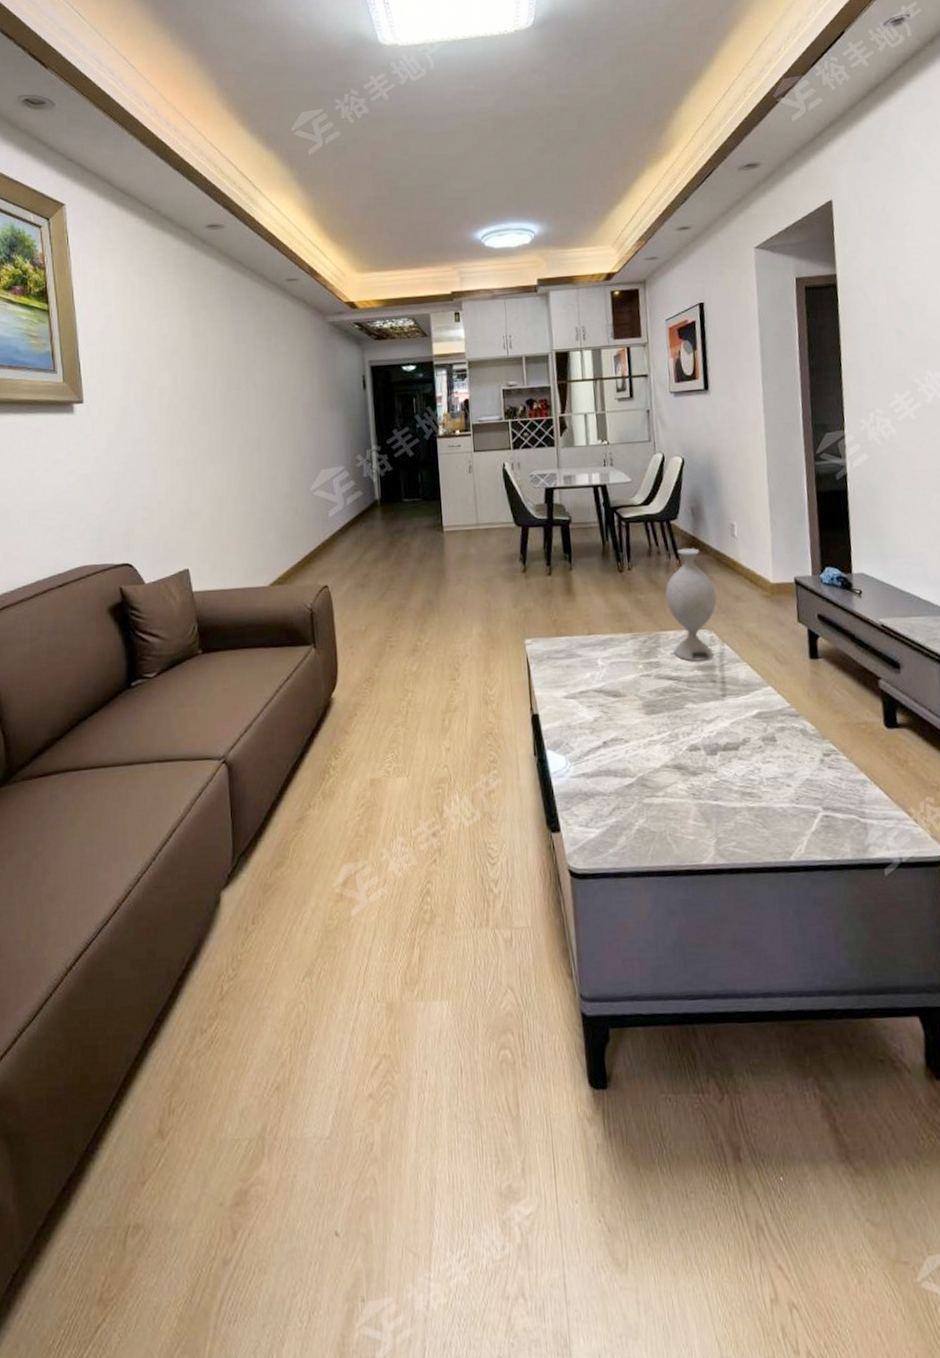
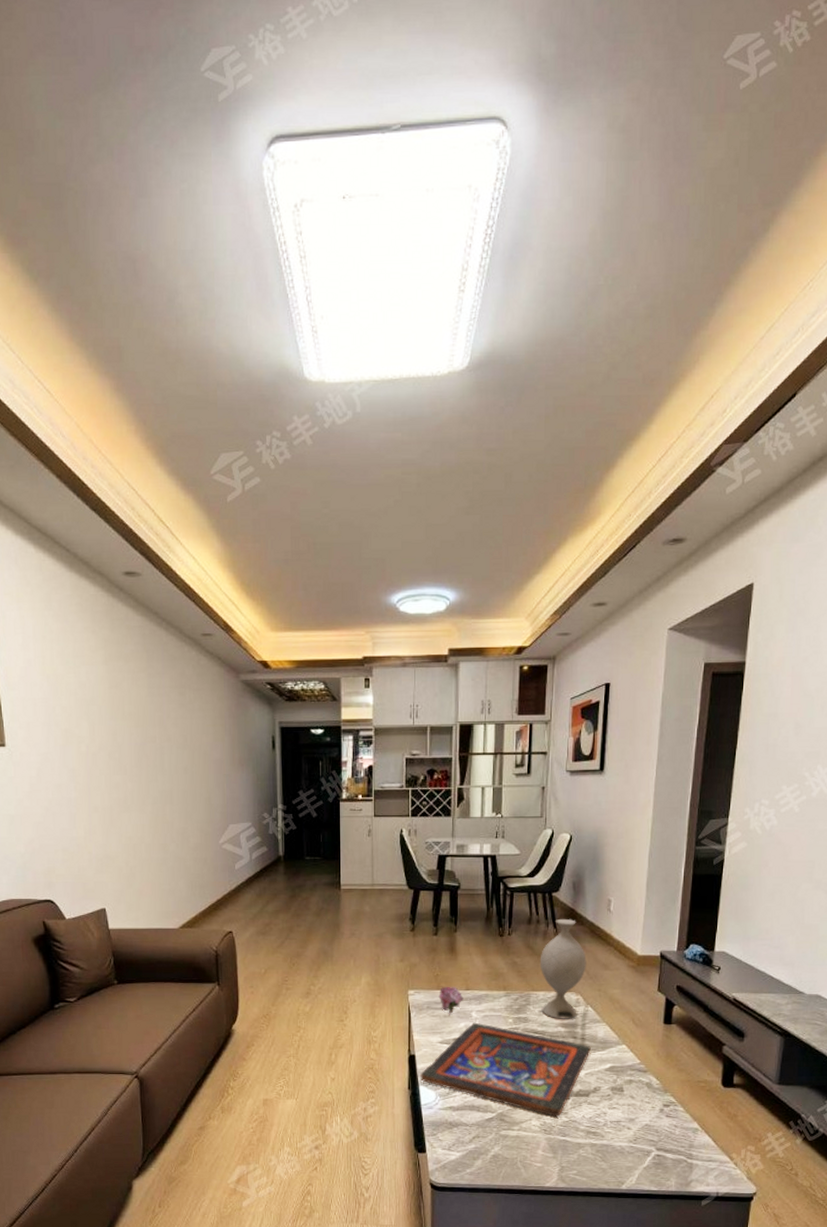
religious icon: none [546,671,734,777] -> present [420,1022,591,1117]
flower: none [558,632,587,666] -> present [438,987,463,1016]

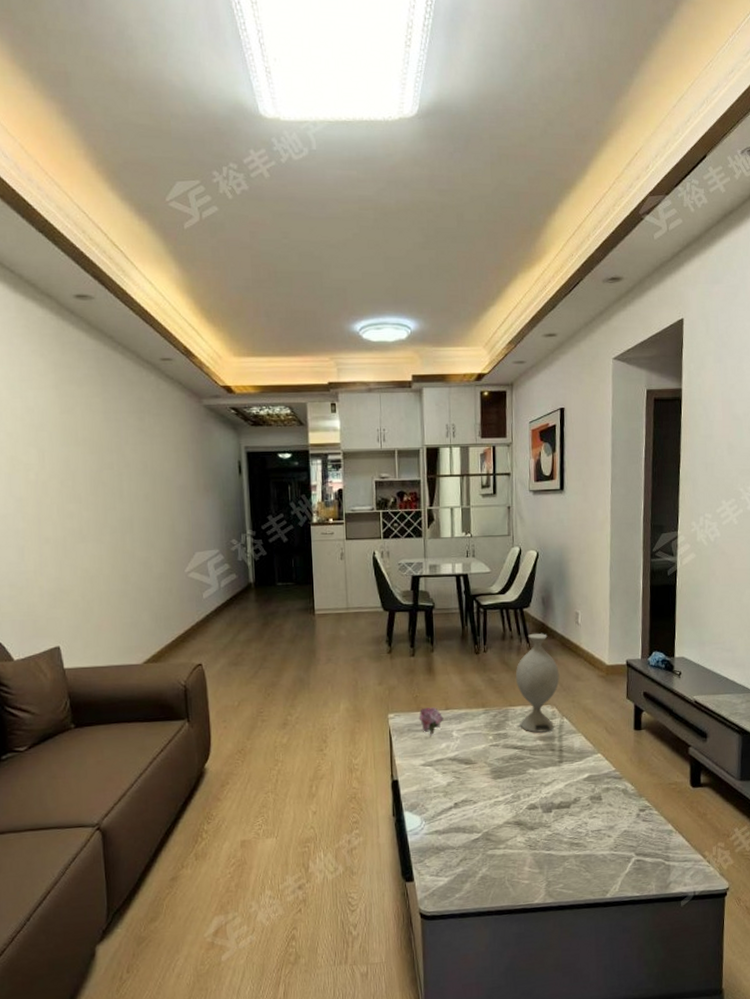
religious icon: present [420,1022,591,1117] -> none [404,742,569,831]

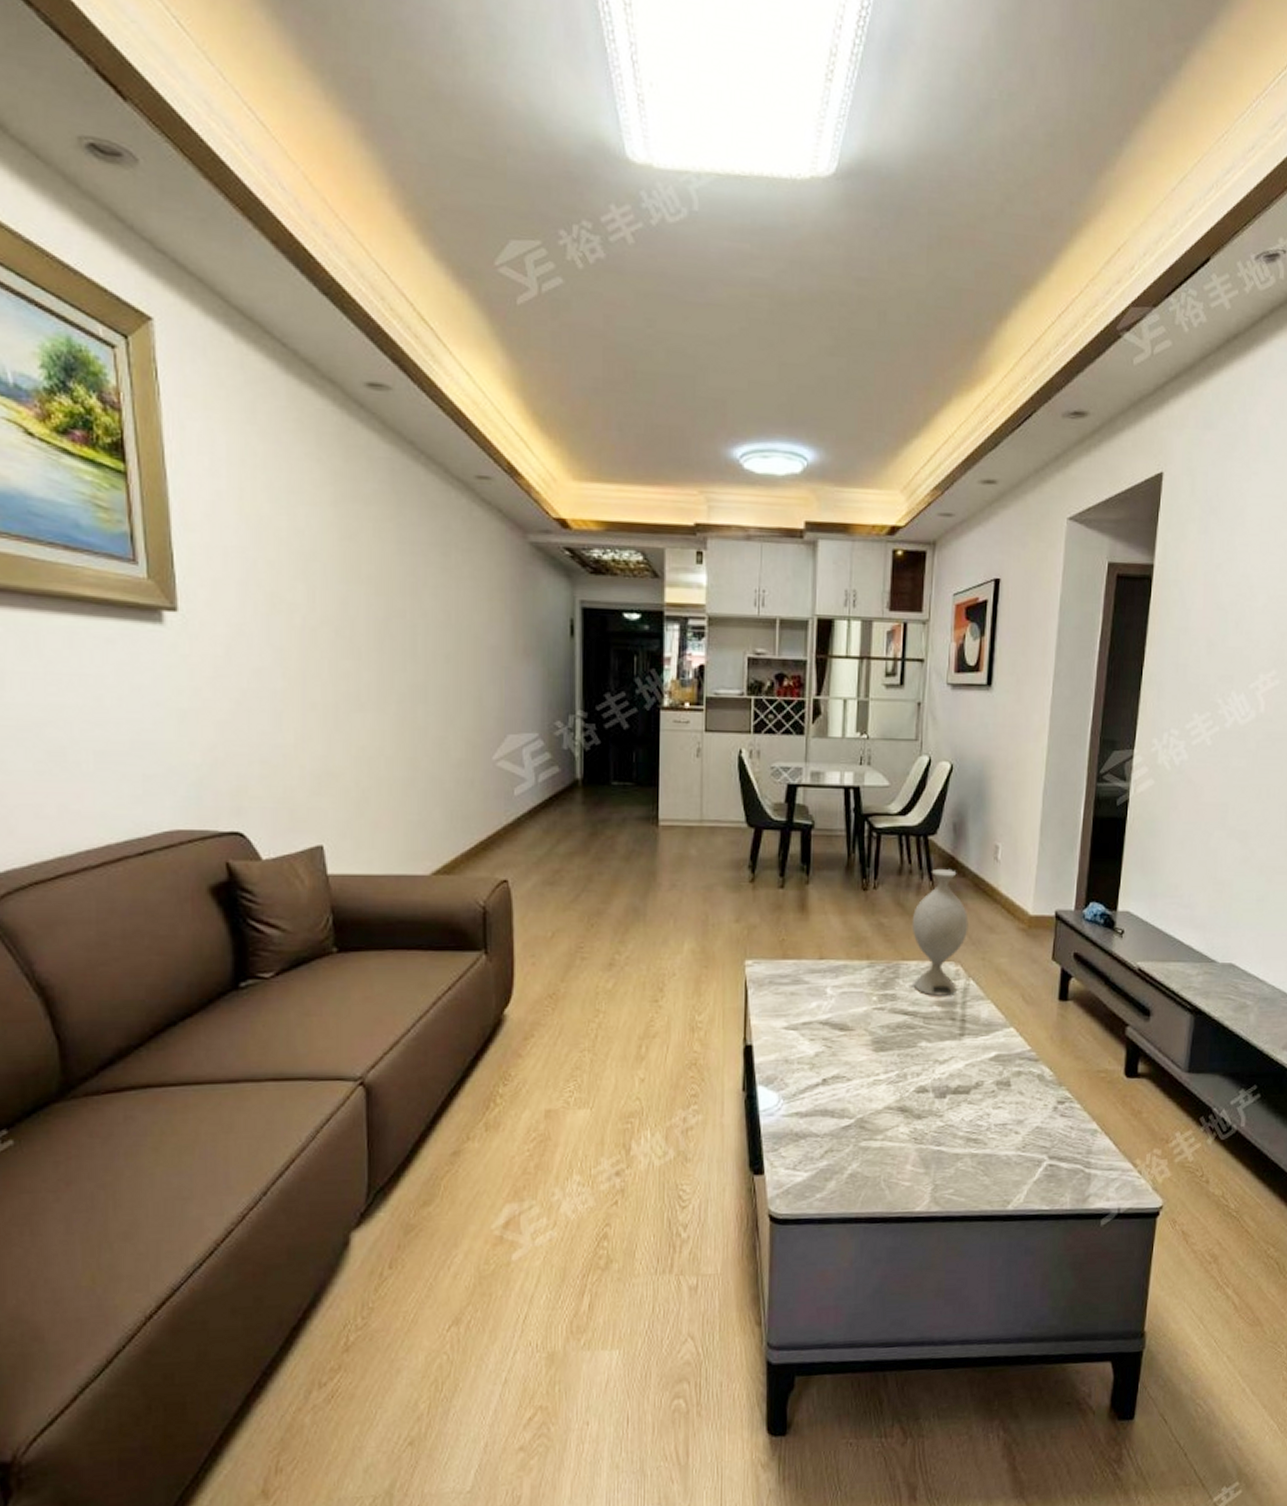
flower: present [419,707,444,738] -> none [784,955,816,994]

